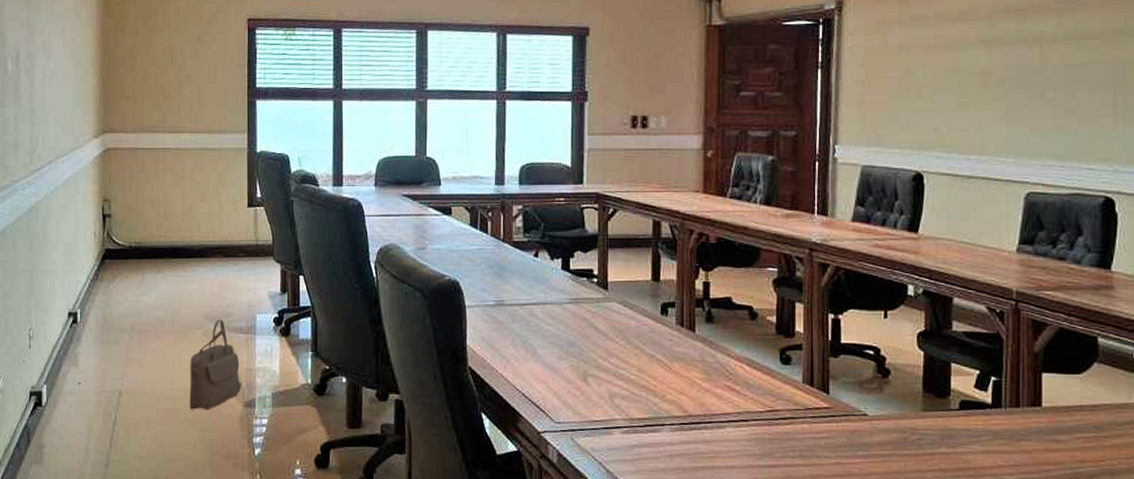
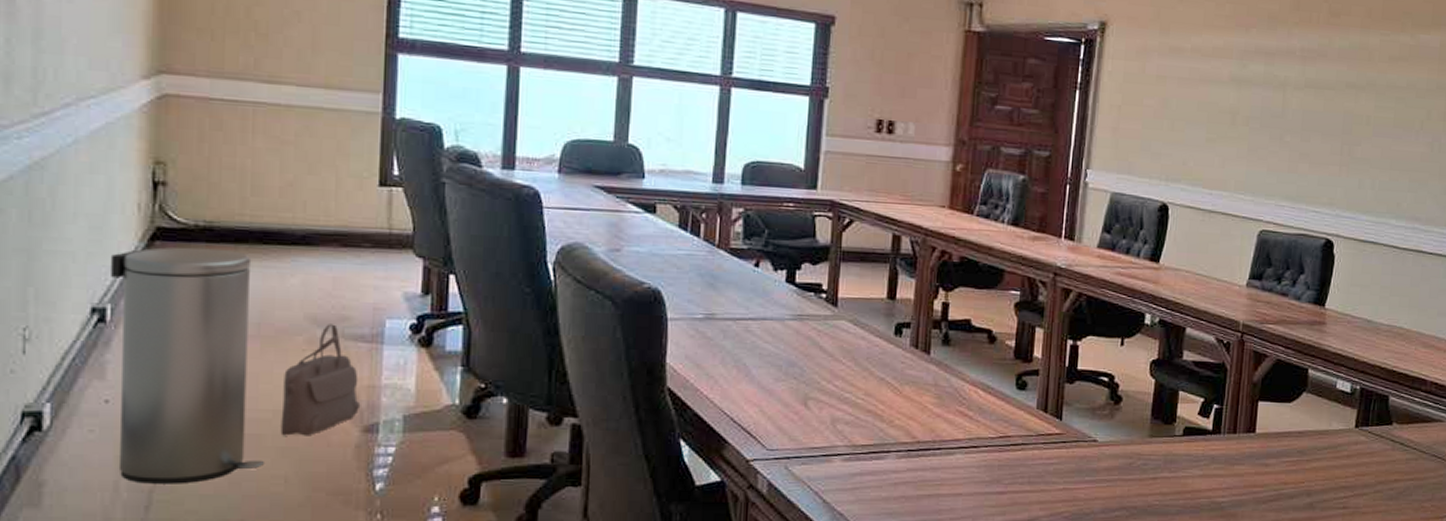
pedal bin: none [78,263,180,448] -> present [109,247,265,484]

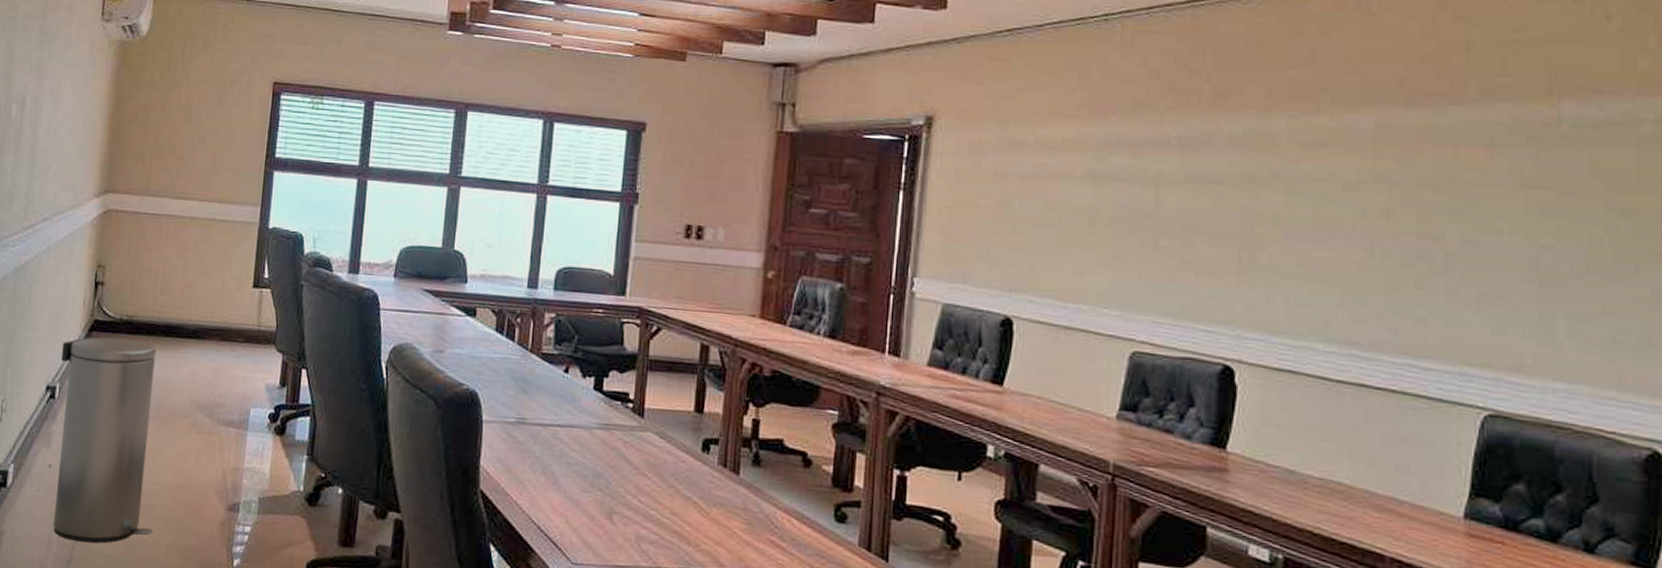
handbag: present [280,324,361,436] -> none [166,409,227,510]

